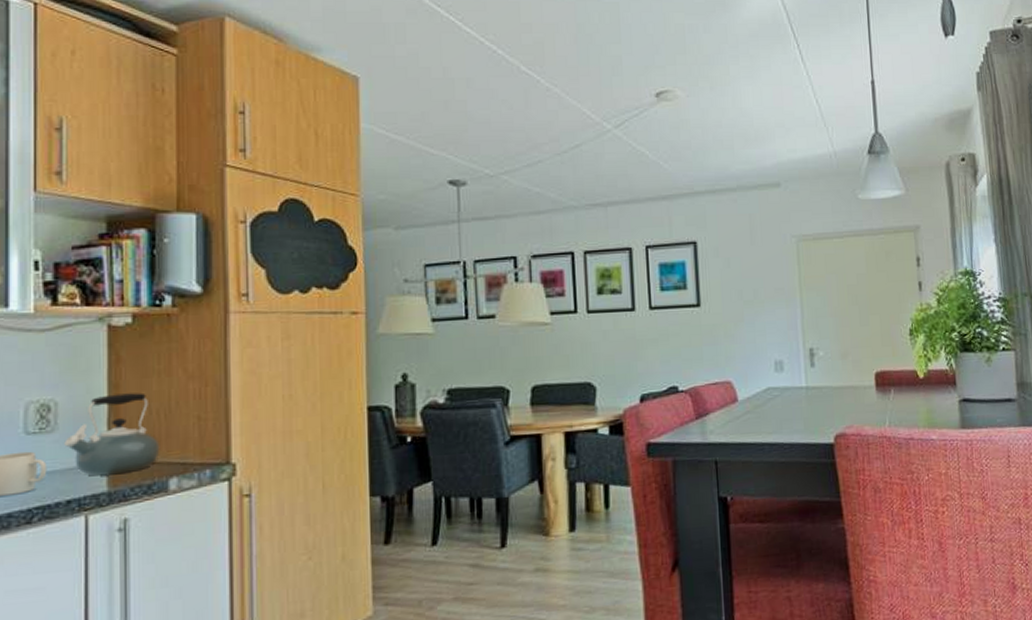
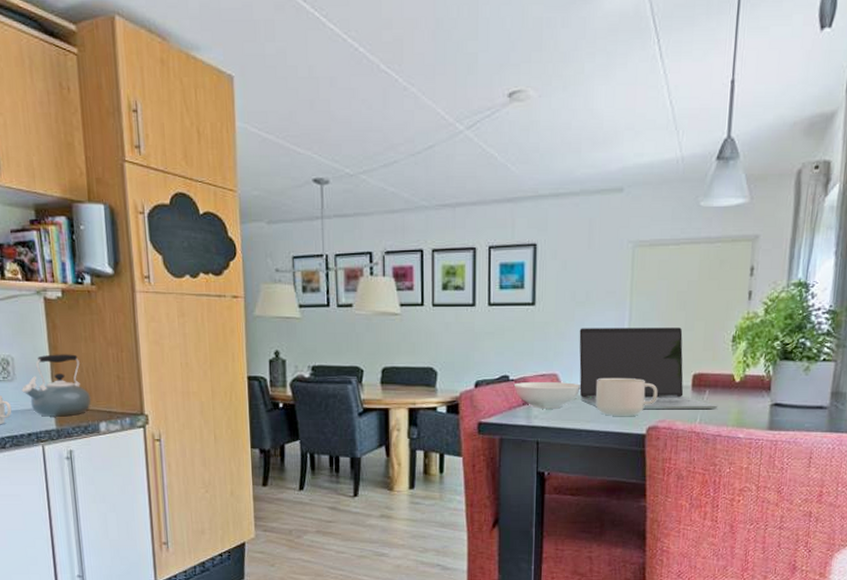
bowl: none [683,390,758,423] -> present [513,381,581,409]
laptop: none [750,323,906,416] -> present [579,327,718,410]
cup: none [773,380,841,426] -> present [596,377,658,417]

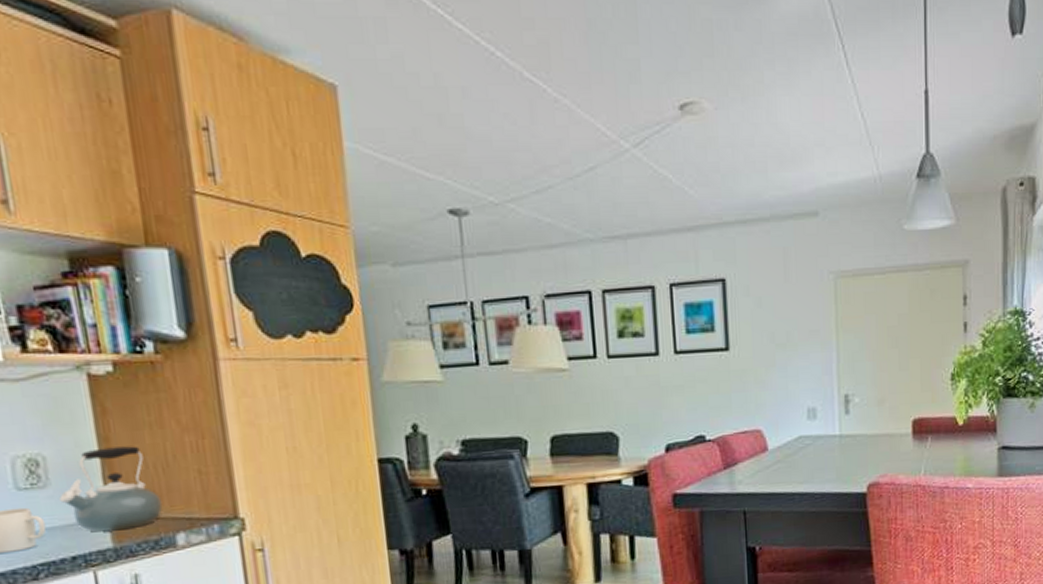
bowl: present [513,381,581,409] -> none [711,438,789,472]
laptop: present [579,327,718,410] -> none [782,367,943,465]
cup: present [596,377,658,417] -> none [805,428,876,475]

